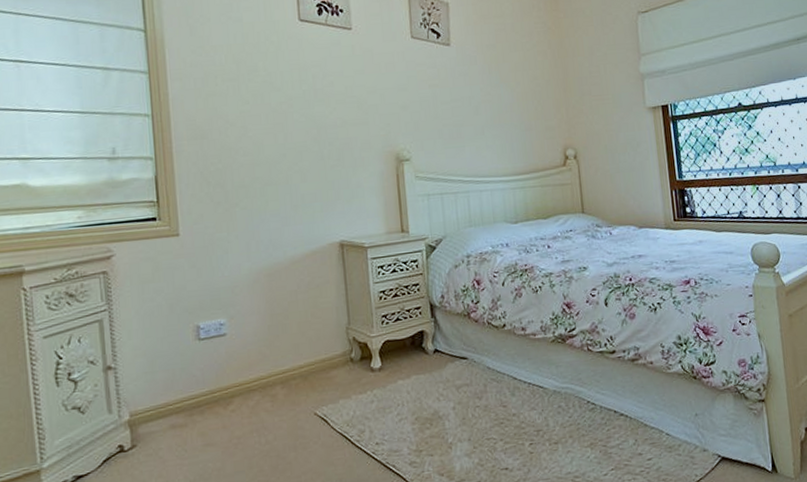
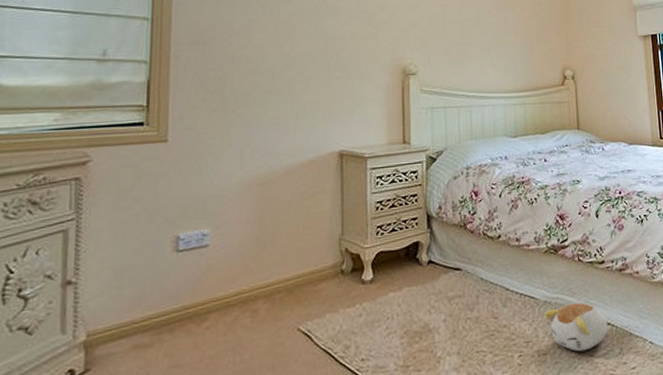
plush toy: none [554,392,622,442] -> present [544,302,608,352]

